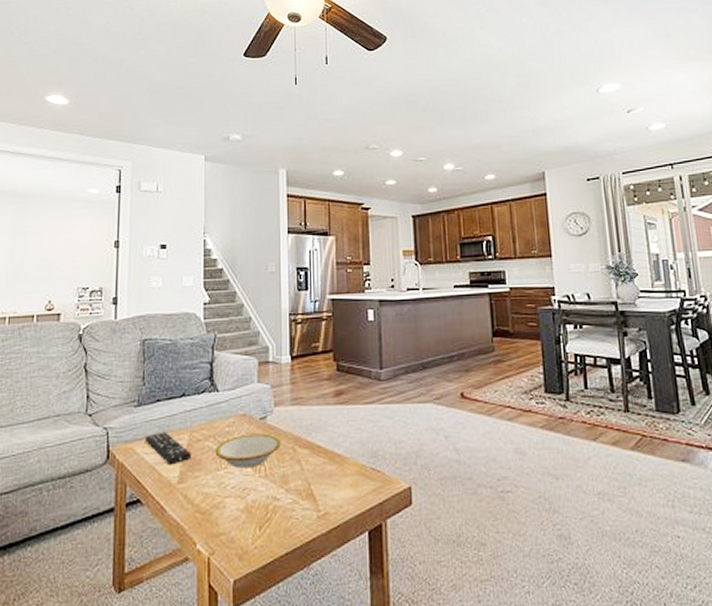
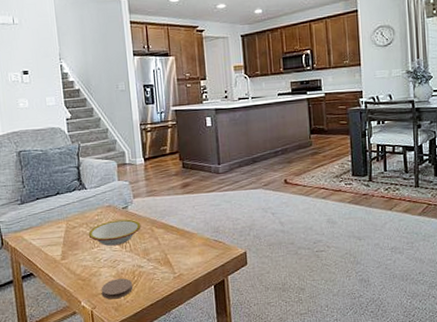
remote control: present [146,431,192,465] -> none [31,222,70,247]
coaster: none [223,514,263,543] -> present [101,278,133,300]

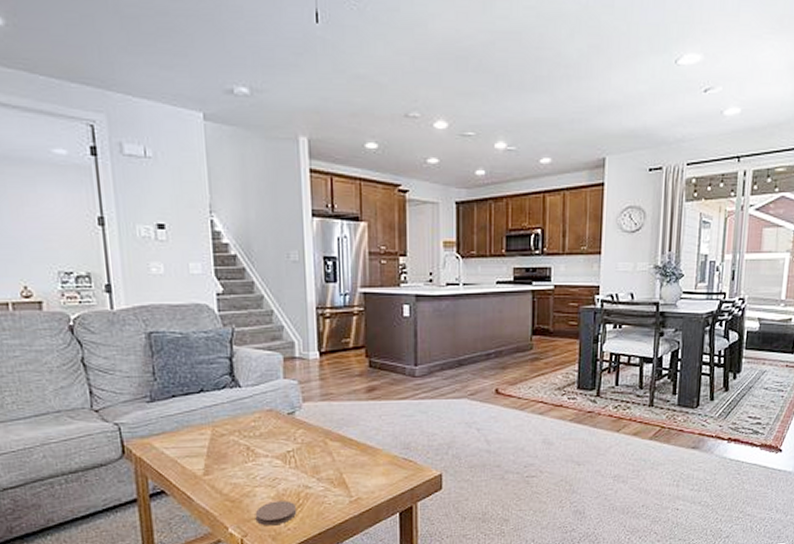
bowl: present [88,219,141,246] -> none [241,428,311,460]

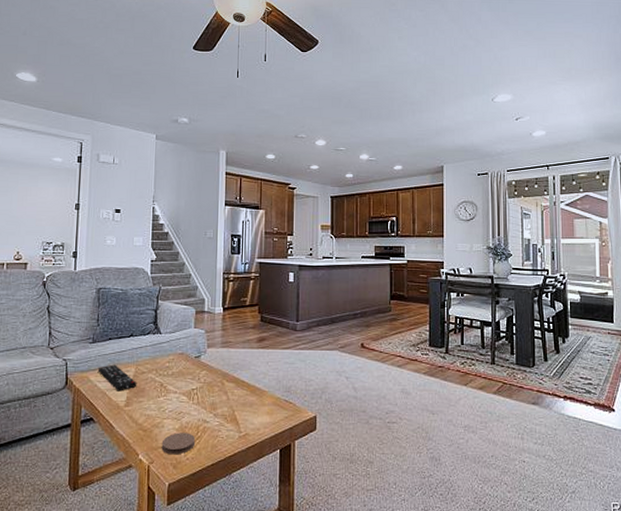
remote control: none [163,427,217,459] -> present [99,364,137,391]

